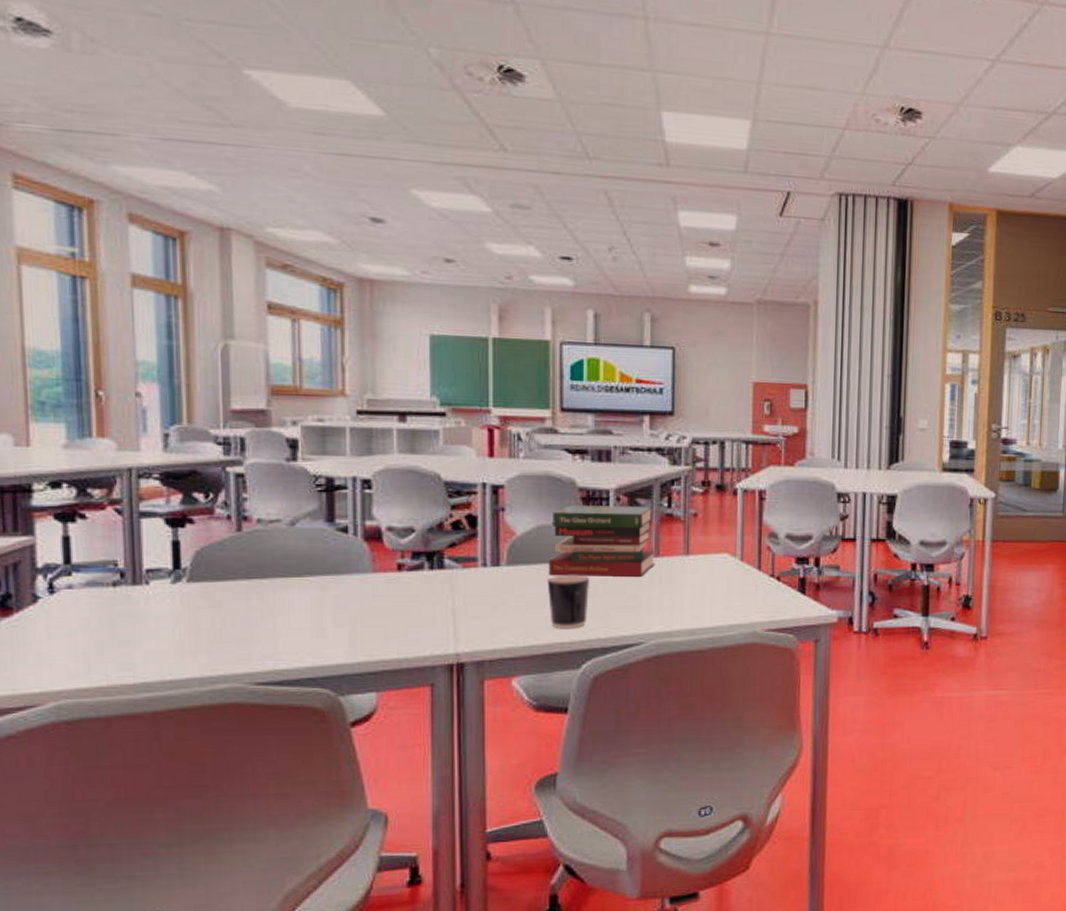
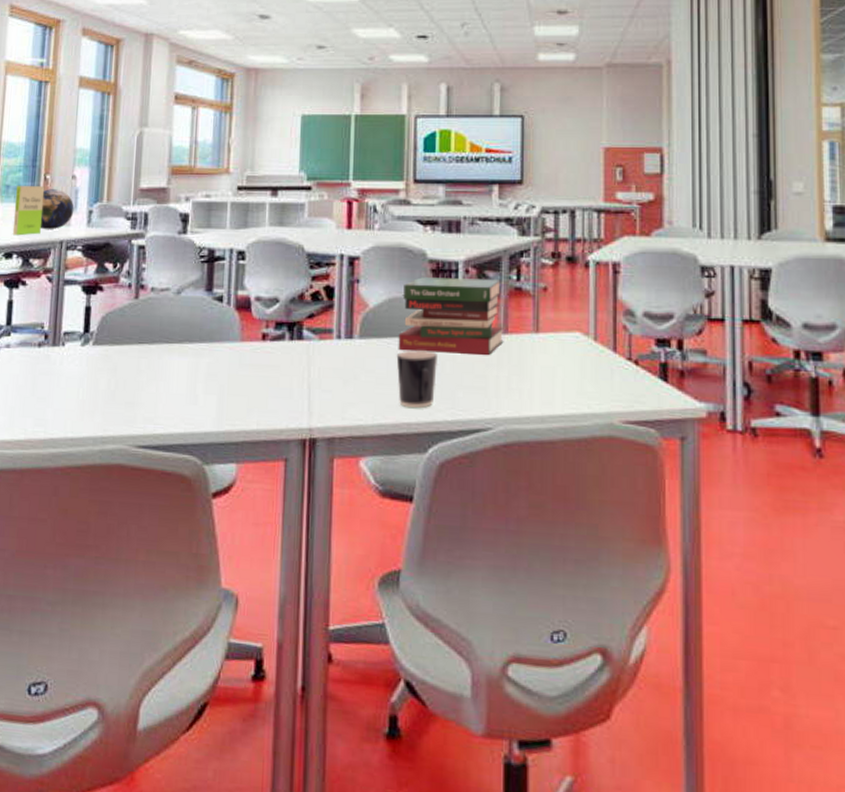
book: none [55,403,99,462] -> present [12,186,44,236]
globe: none [95,407,143,456] -> present [40,189,74,230]

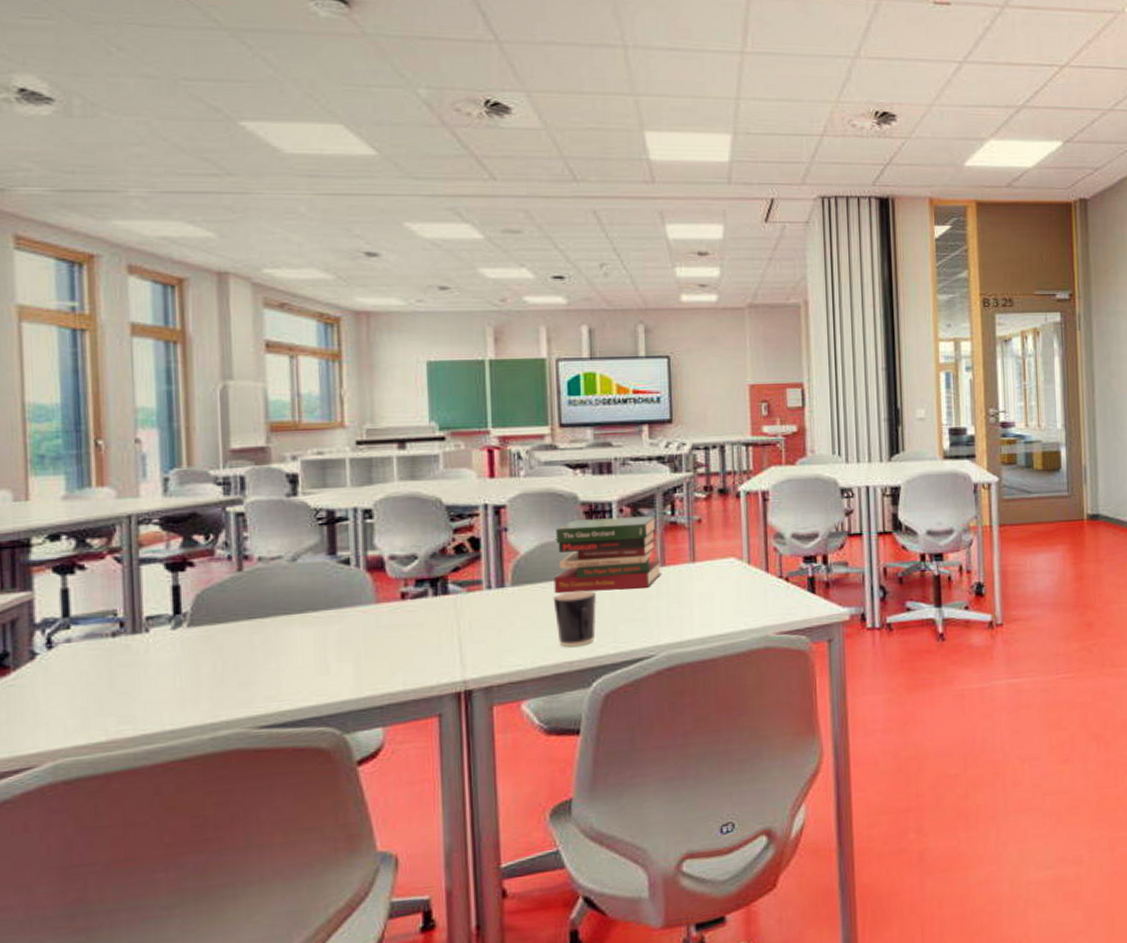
book: present [12,186,44,236] -> none [54,454,98,514]
globe: present [40,189,74,230] -> none [94,456,143,504]

